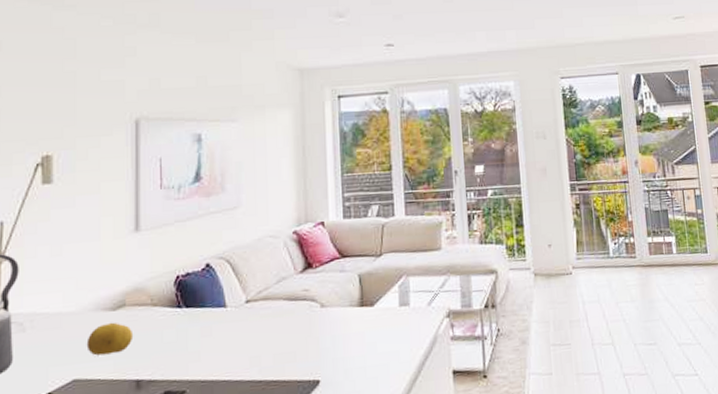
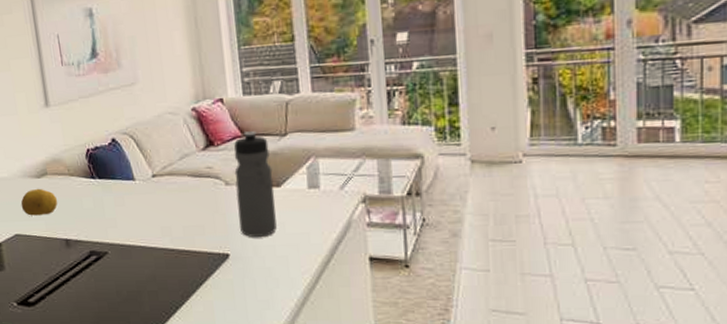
water bottle: none [330,252,368,360] -> present [234,131,277,237]

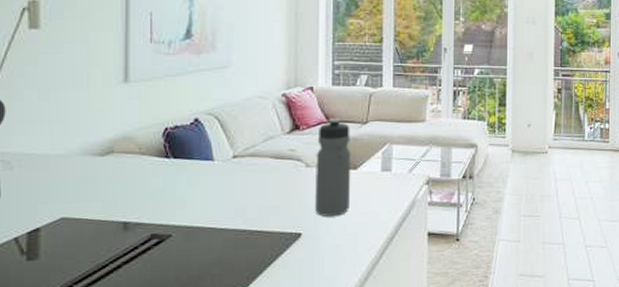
fruit: present [20,188,58,216] -> none [74,167,122,197]

